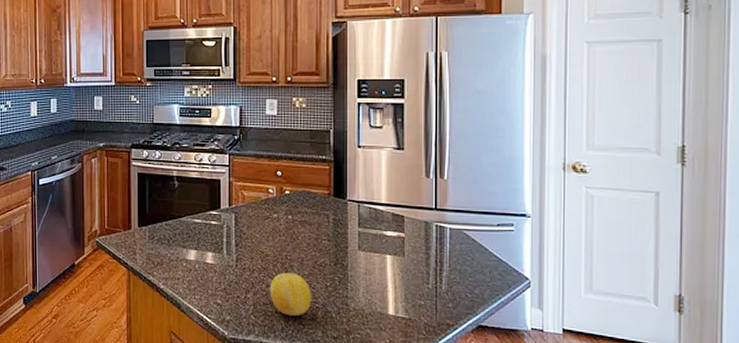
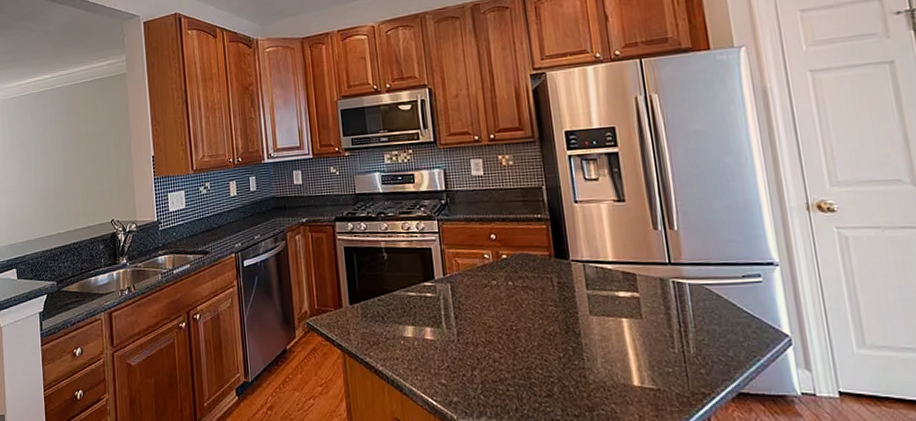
fruit: present [269,272,311,317] -> none [497,344,545,394]

